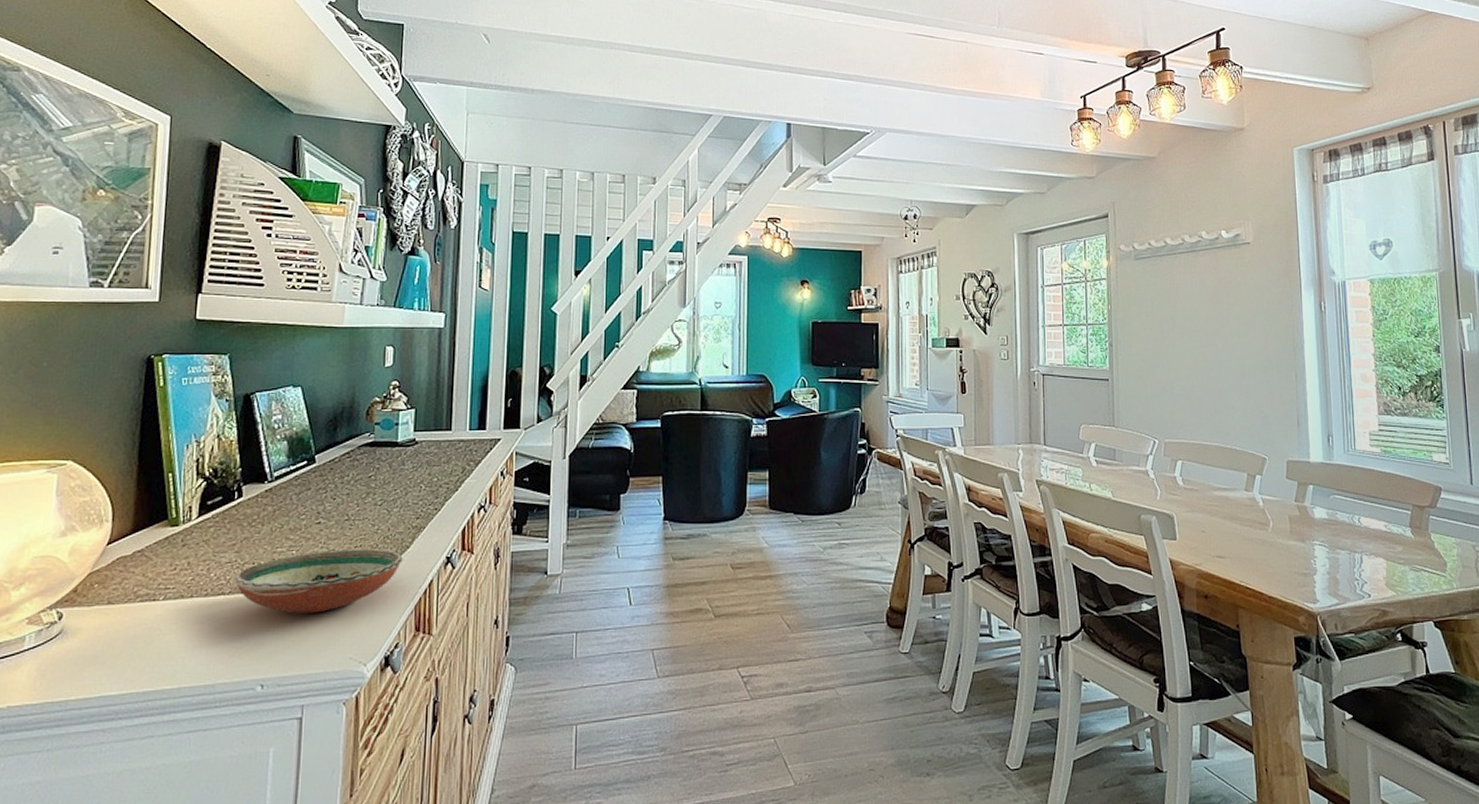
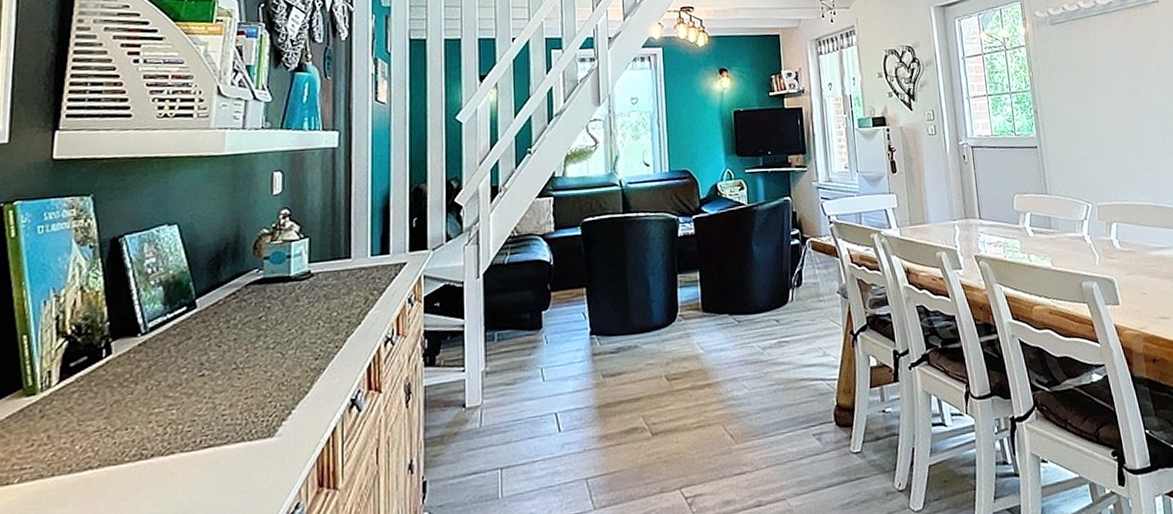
decorative bowl: present [234,549,403,614] -> none [103,398,301,483]

